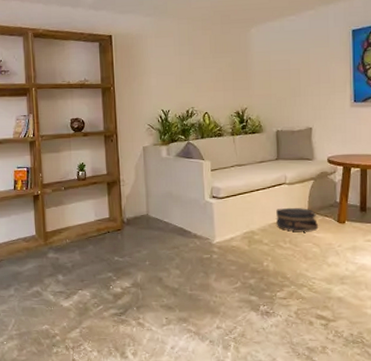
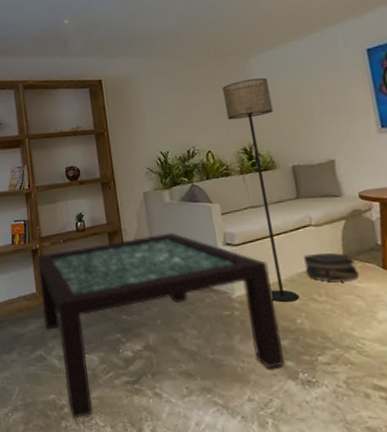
coffee table: none [38,185,250,345] -> present [37,232,284,418]
floor lamp: none [224,47,269,247] -> present [222,77,300,302]

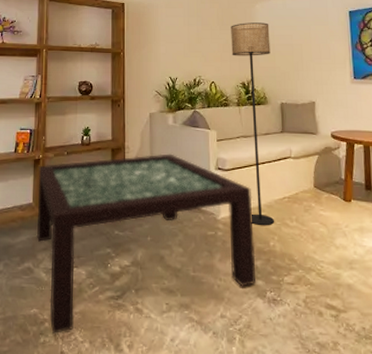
hat box: present [304,253,359,281] -> none [282,183,324,209]

